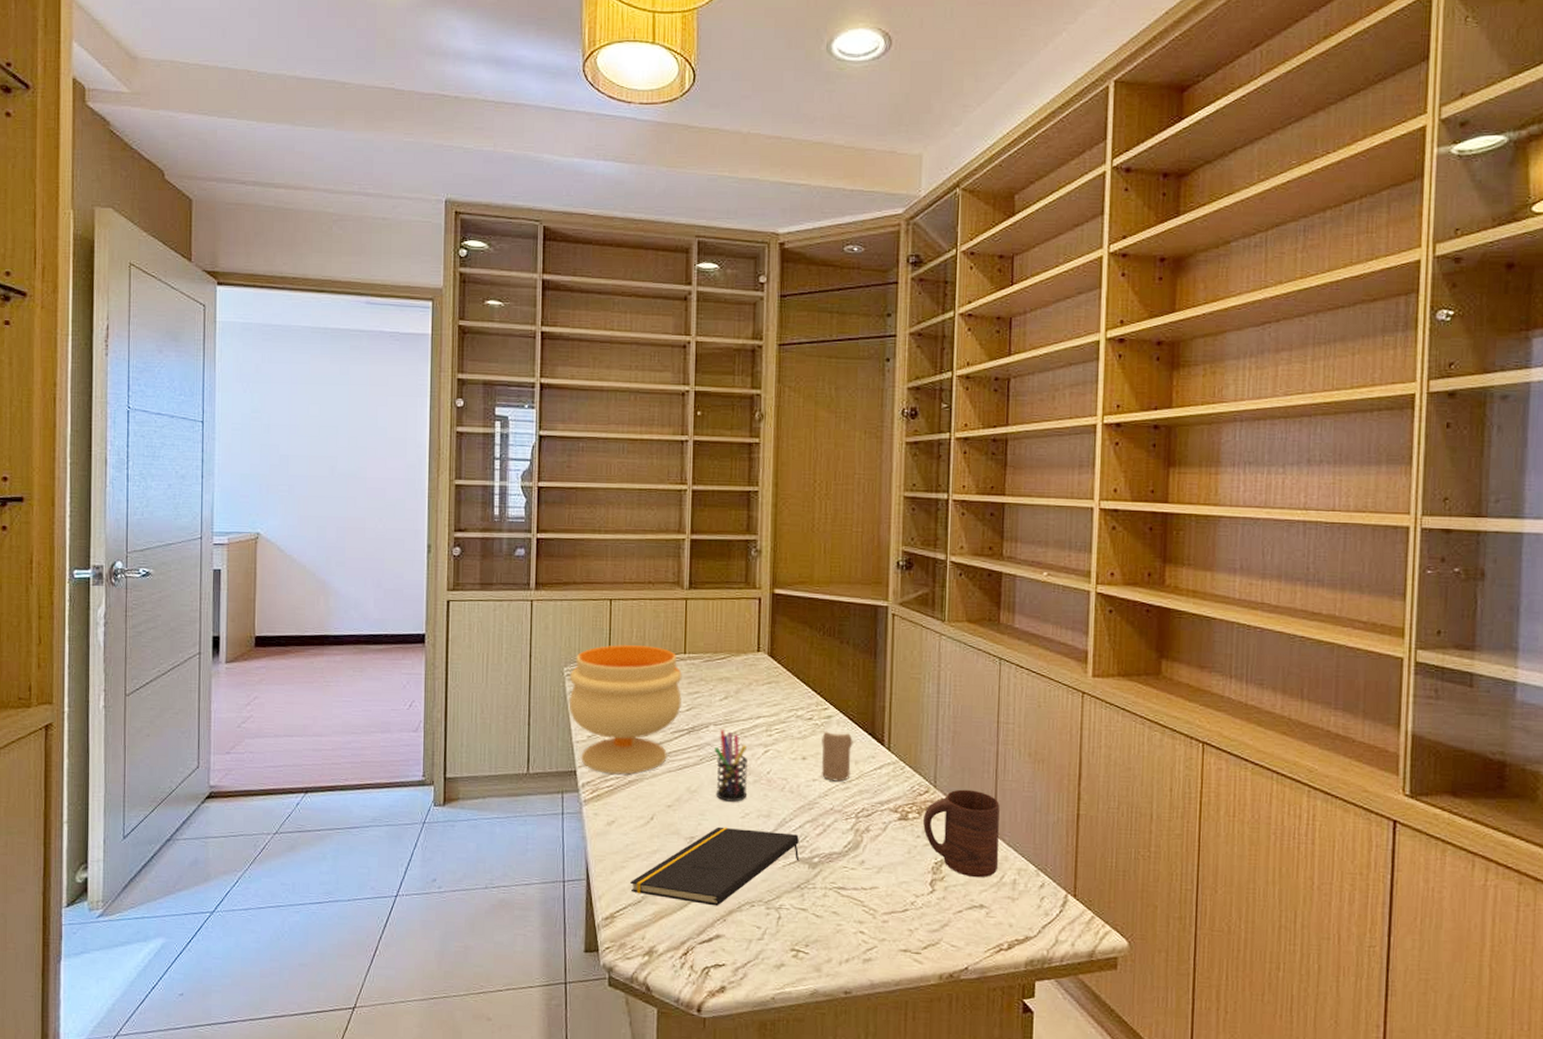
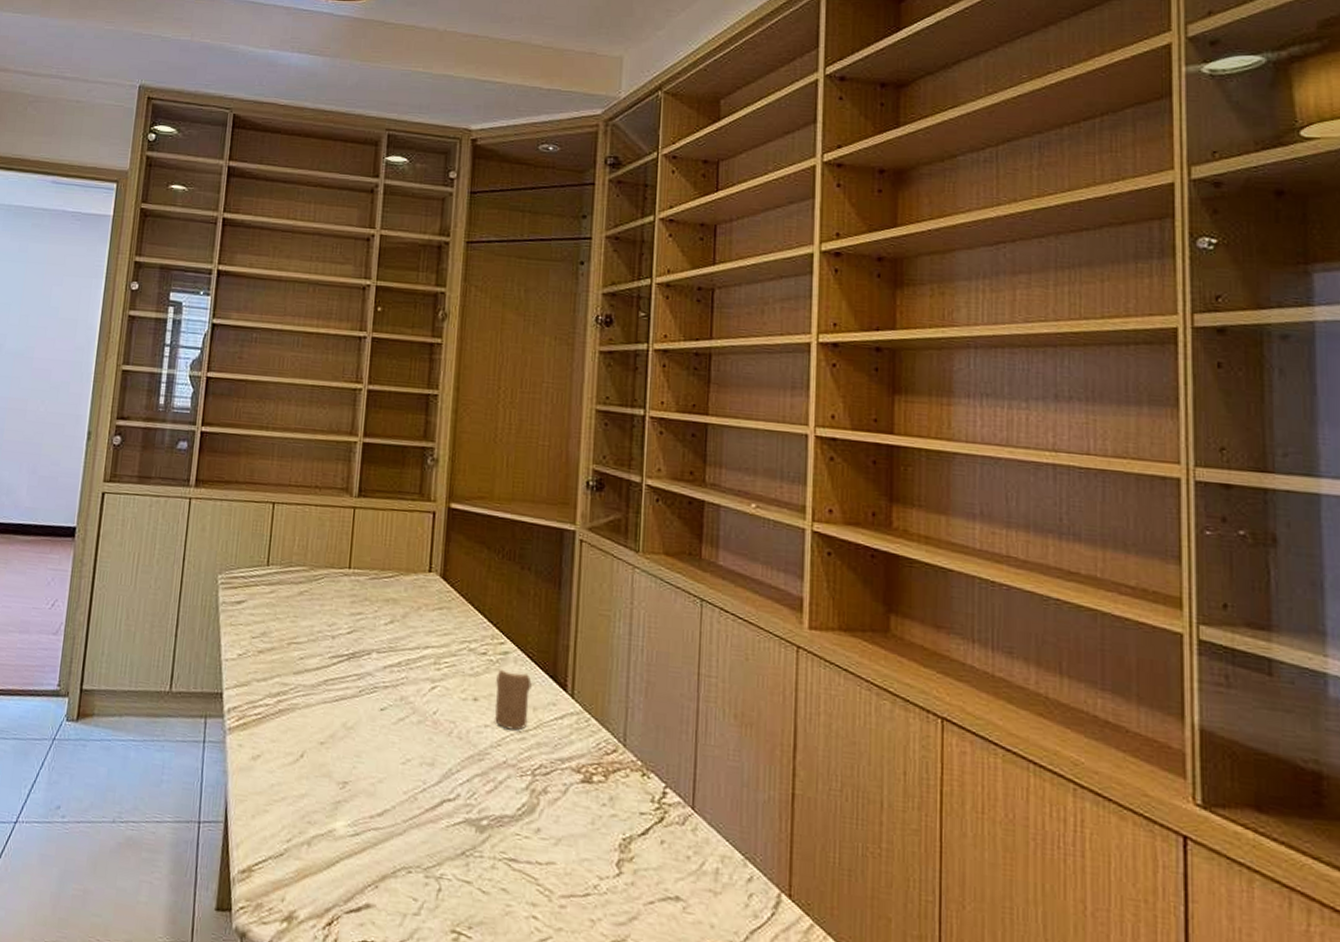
footed bowl: present [568,644,683,775] -> none [220,553,345,702]
notepad: present [630,826,800,906] -> none [273,772,466,869]
pen holder: present [714,730,748,802] -> none [374,658,413,745]
cup: present [923,789,1000,878] -> none [610,751,700,863]

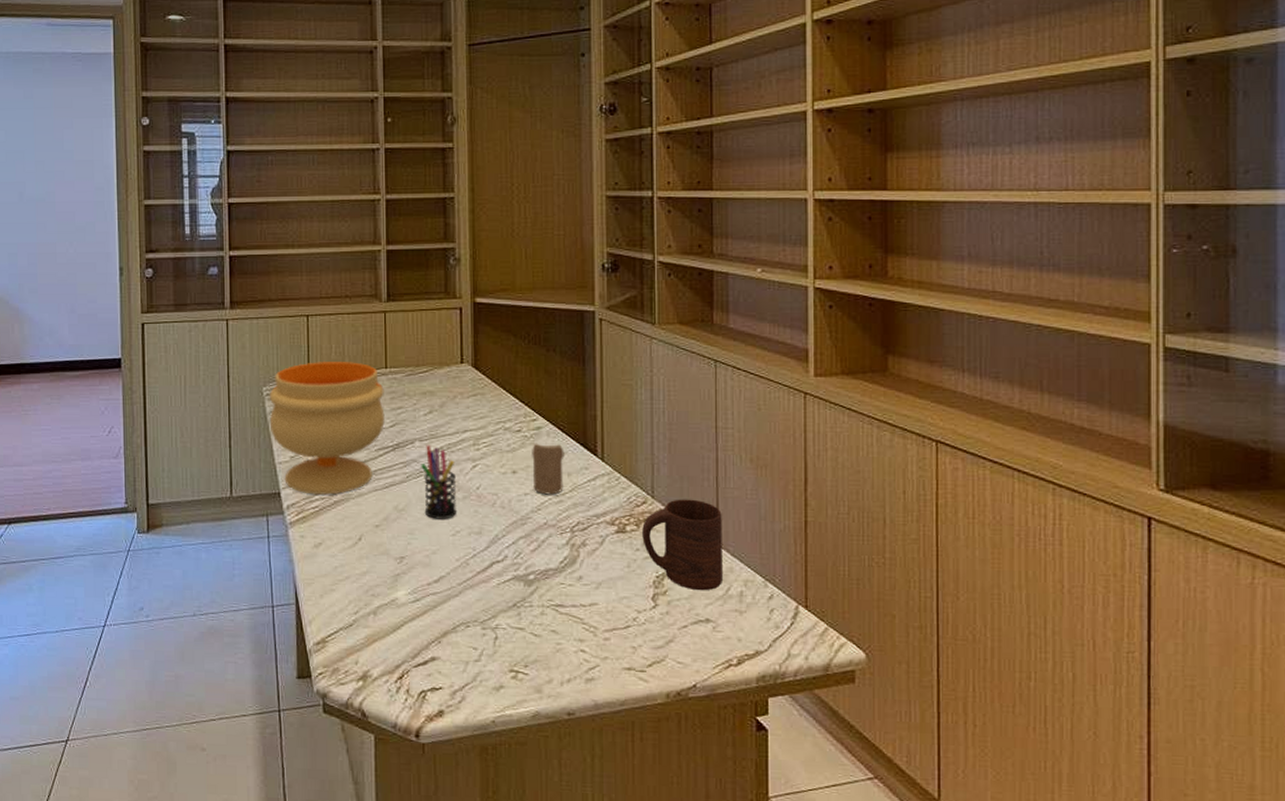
footed bowl: none [220,553,345,702] -> present [269,360,386,495]
pen holder: none [374,658,413,745] -> present [421,445,457,519]
cup: none [610,751,700,863] -> present [642,499,724,591]

